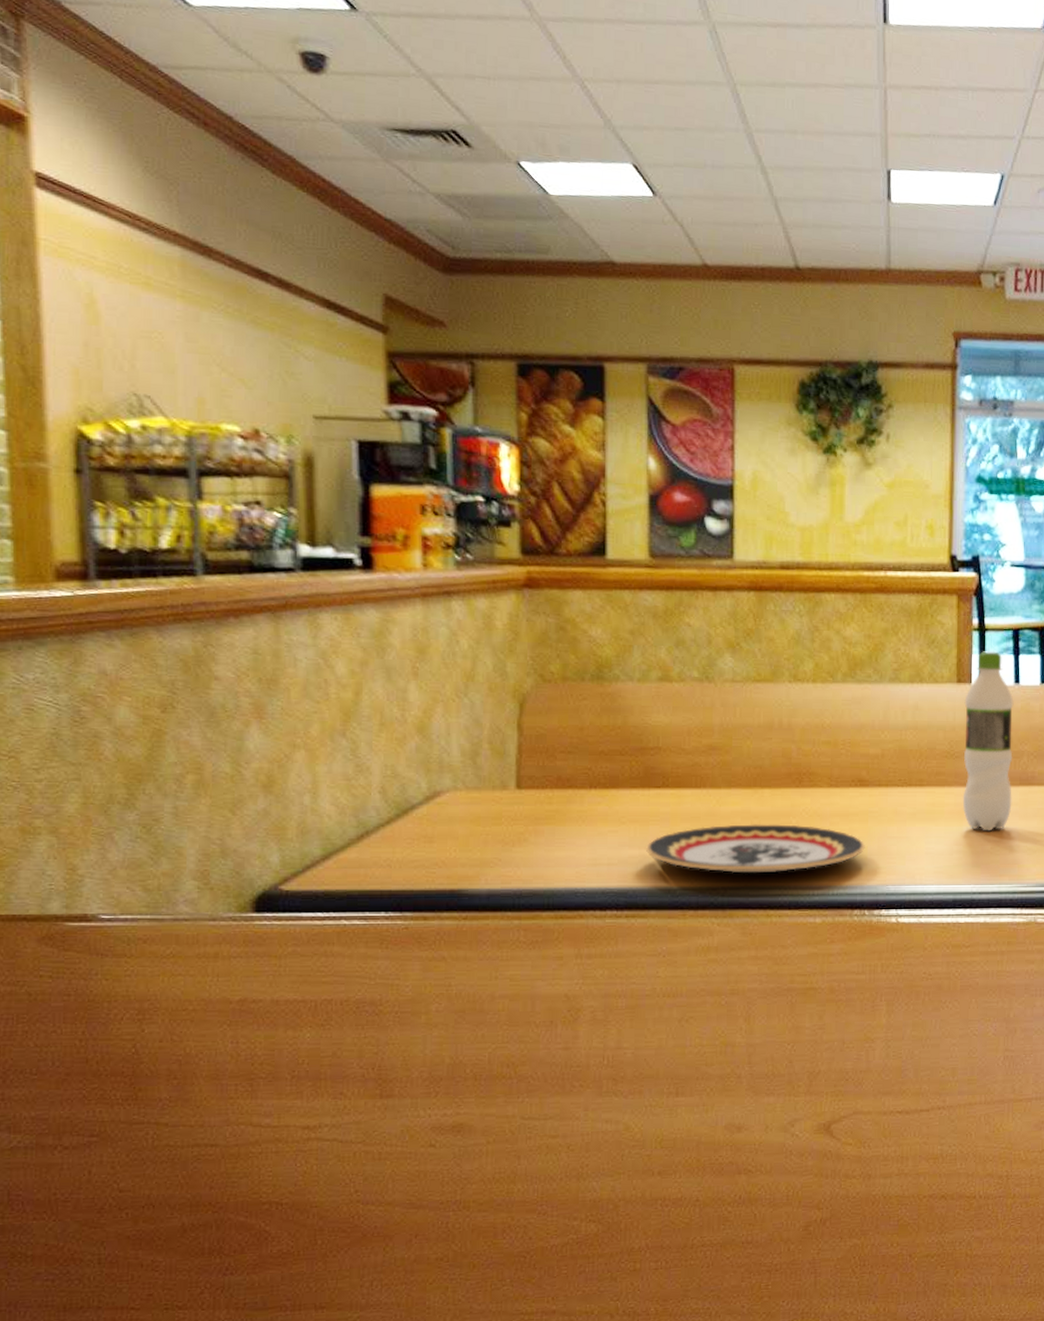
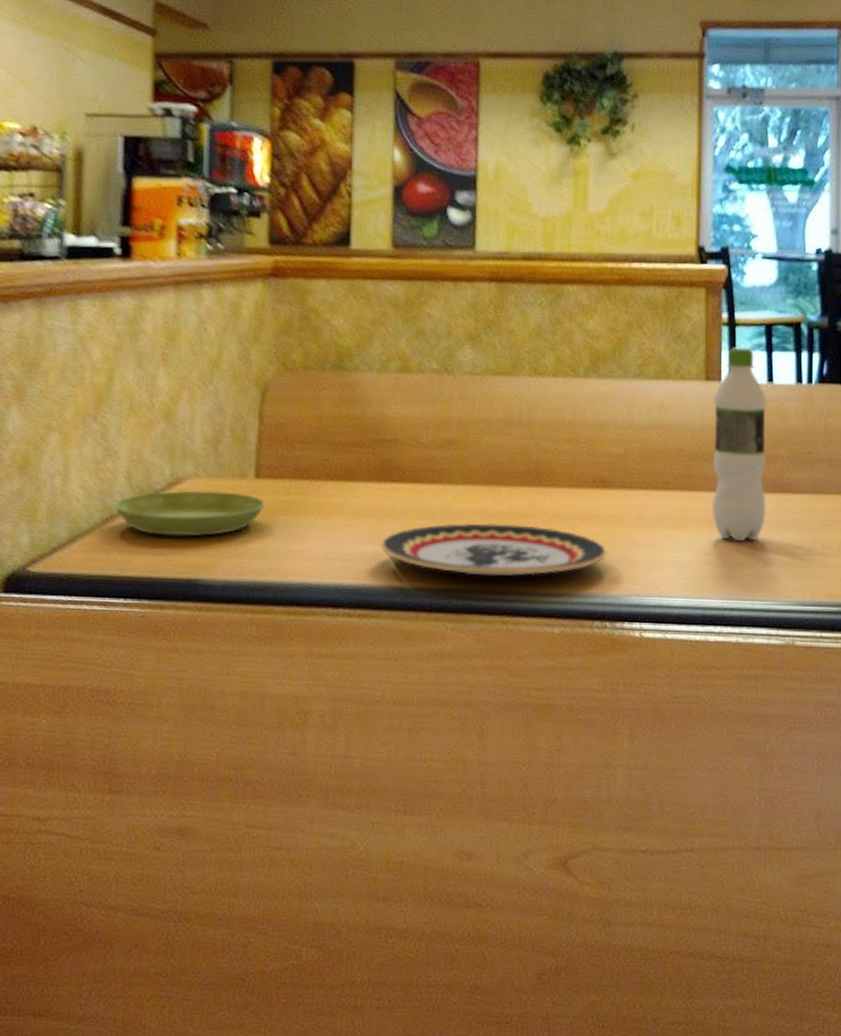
saucer: none [371,803,528,849] -> present [115,490,265,537]

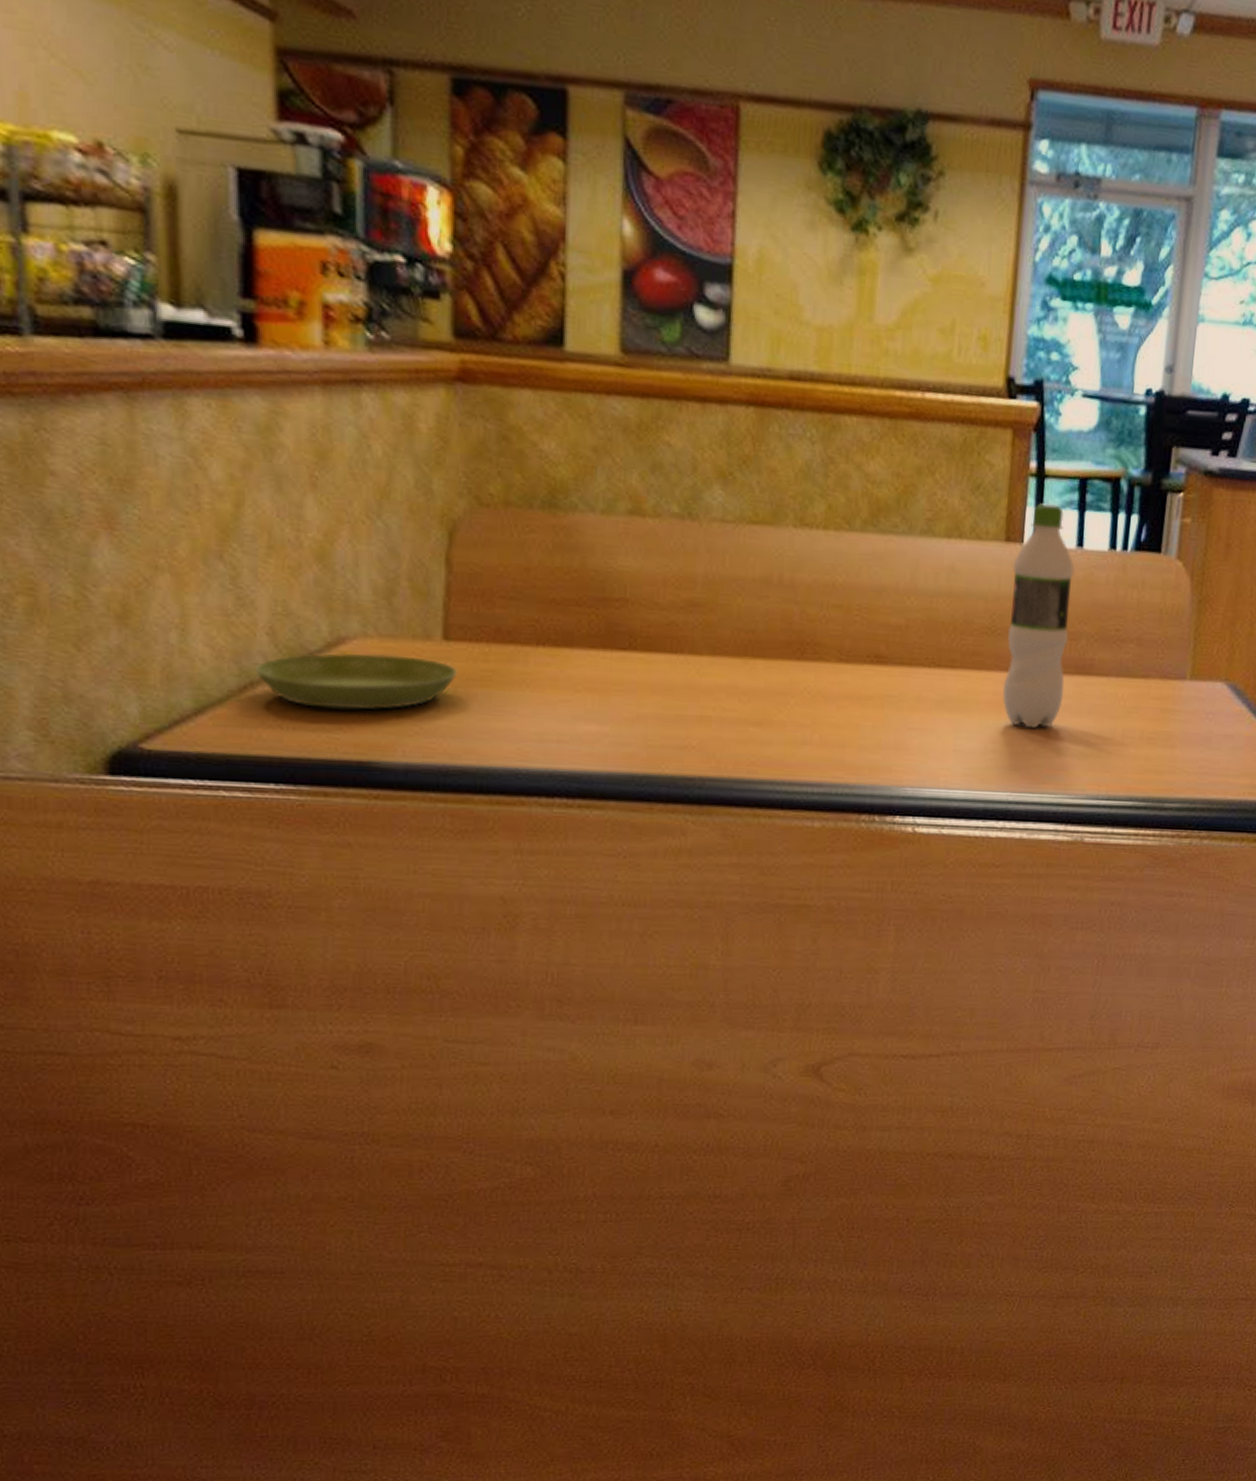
plate: present [381,523,607,577] -> none [606,701,880,764]

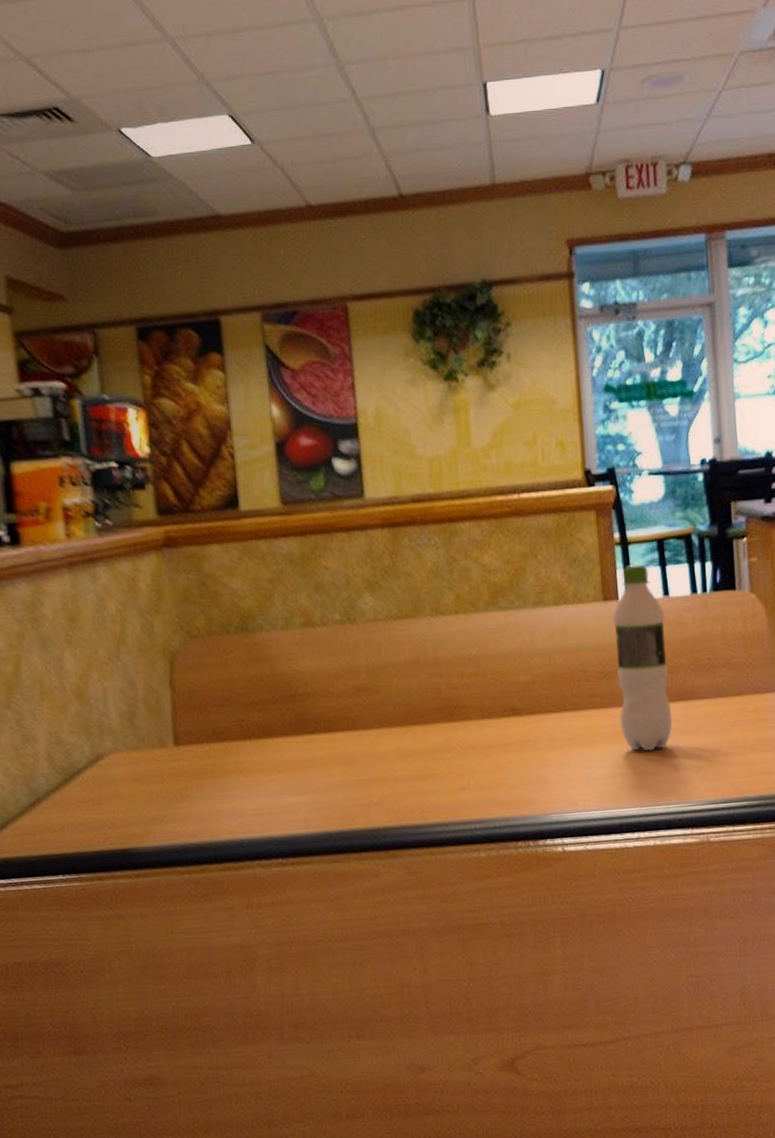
saucer: present [256,652,457,710] -> none [41,762,188,811]

